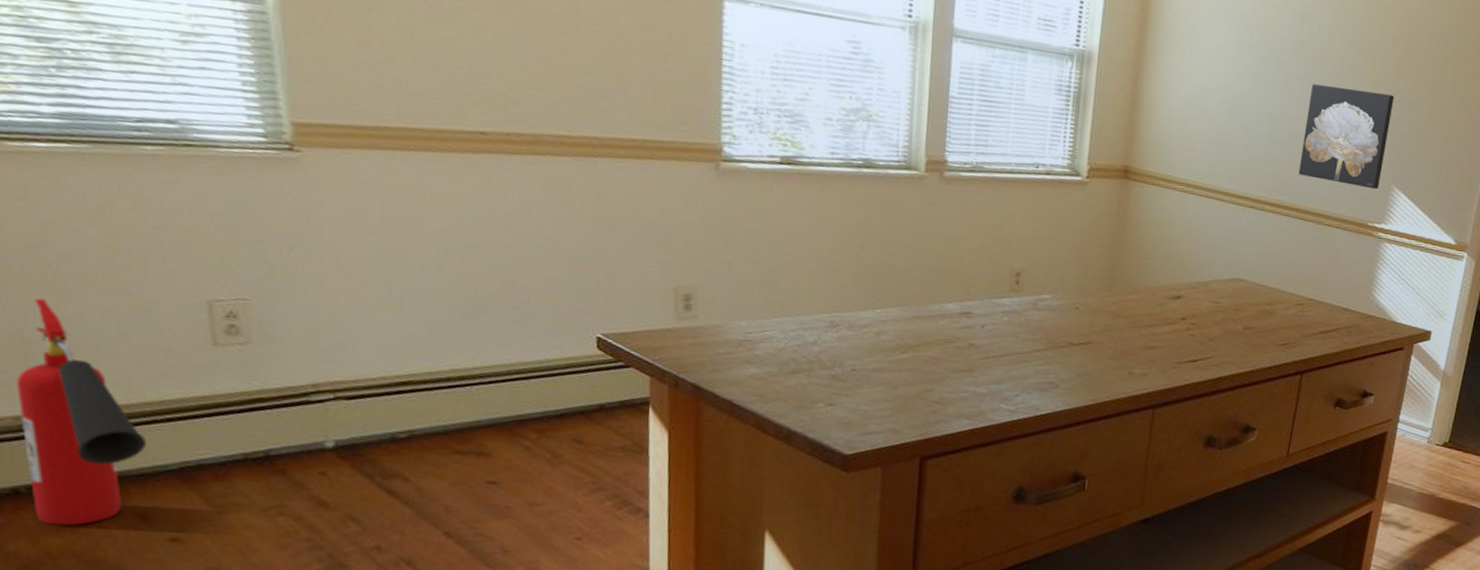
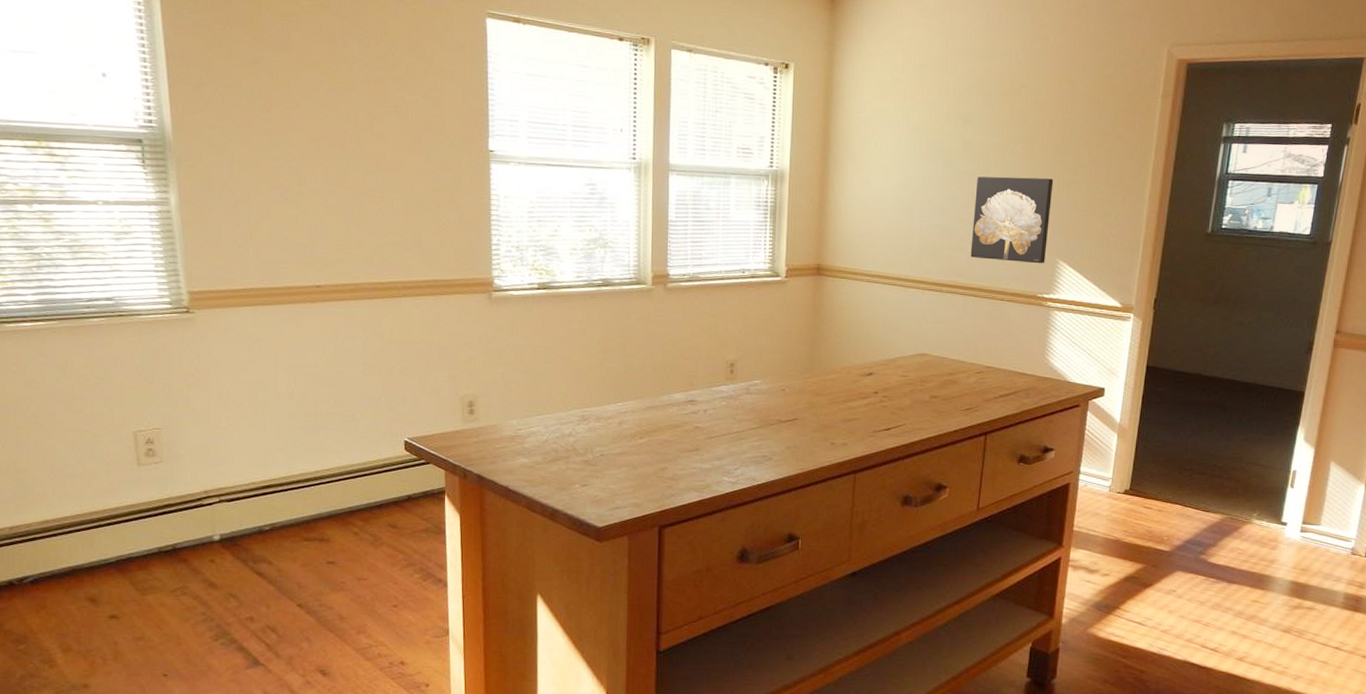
fire extinguisher: present [17,298,147,526] -> none [12,437,95,608]

